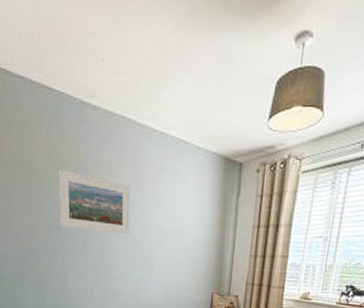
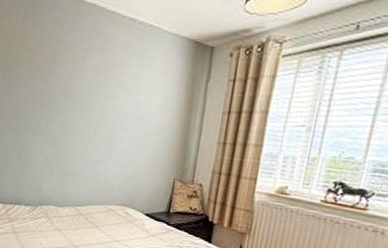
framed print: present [58,169,131,234] -> none [26,54,96,116]

